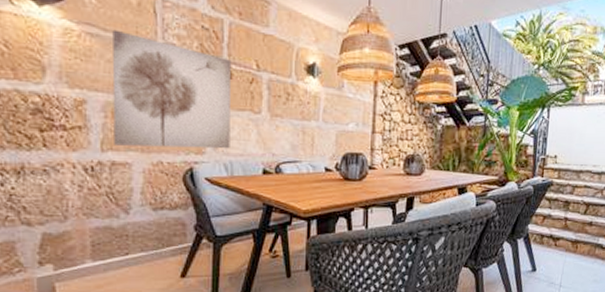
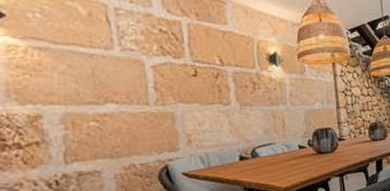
wall art: present [112,29,232,149] -> none [63,41,204,156]

